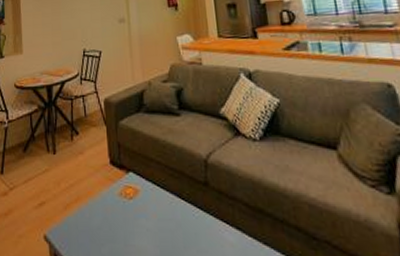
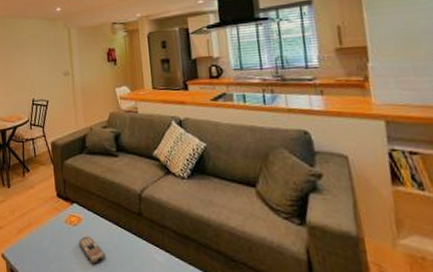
remote control: none [135,211,167,245] -> present [79,236,106,263]

